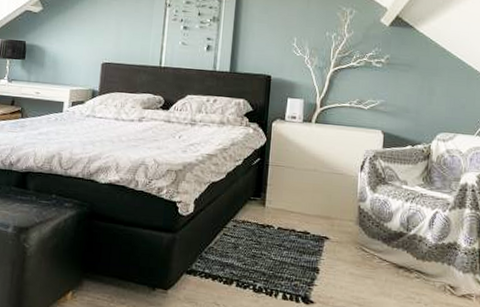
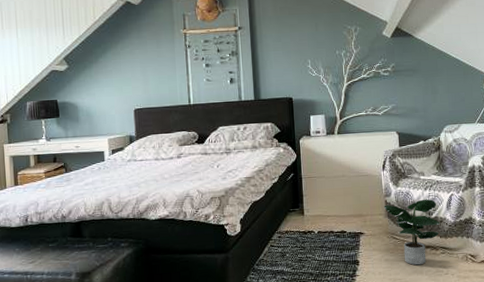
potted plant: none [356,211,419,287] -> present [384,199,440,266]

